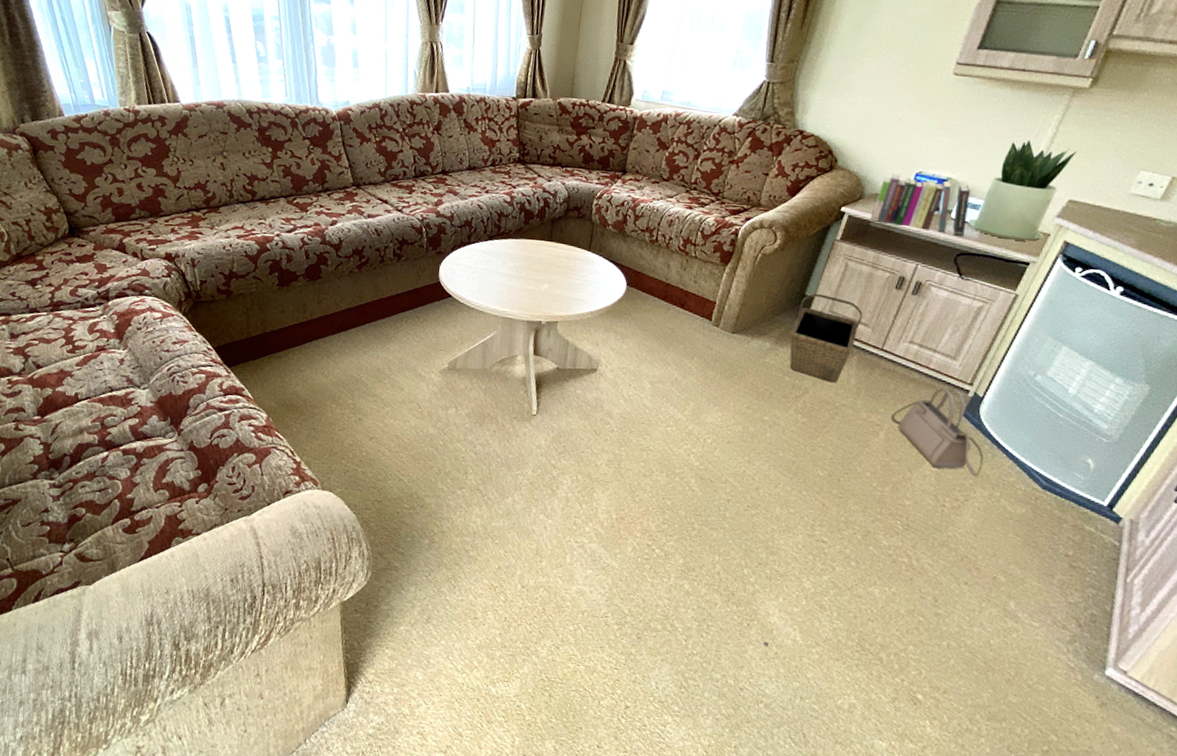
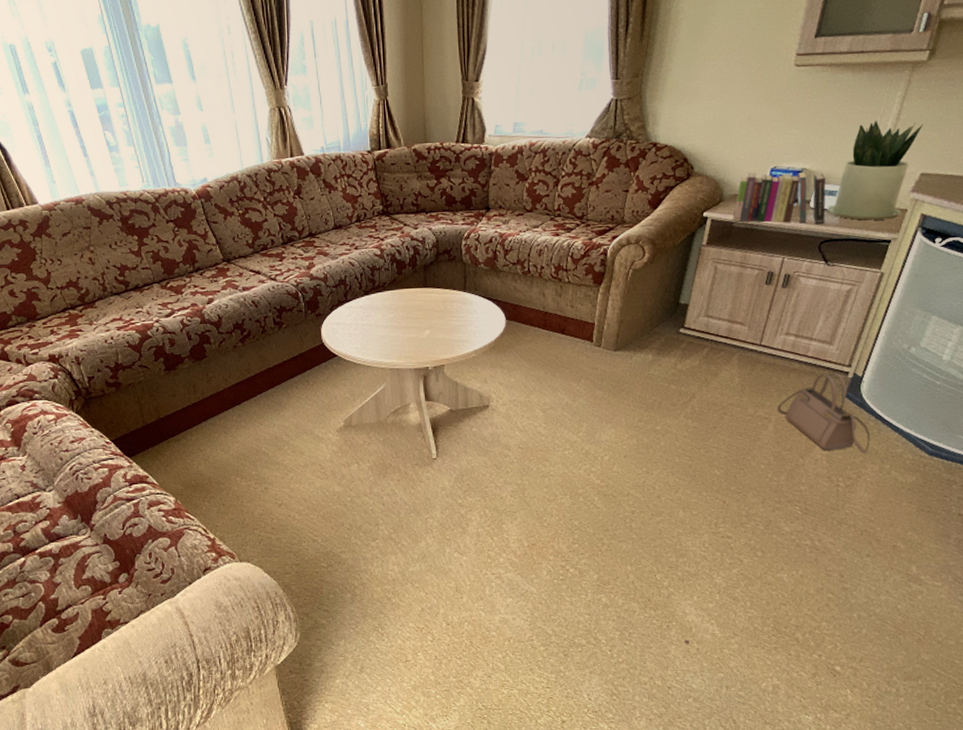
basket: present [789,293,863,383] -> none [670,300,738,385]

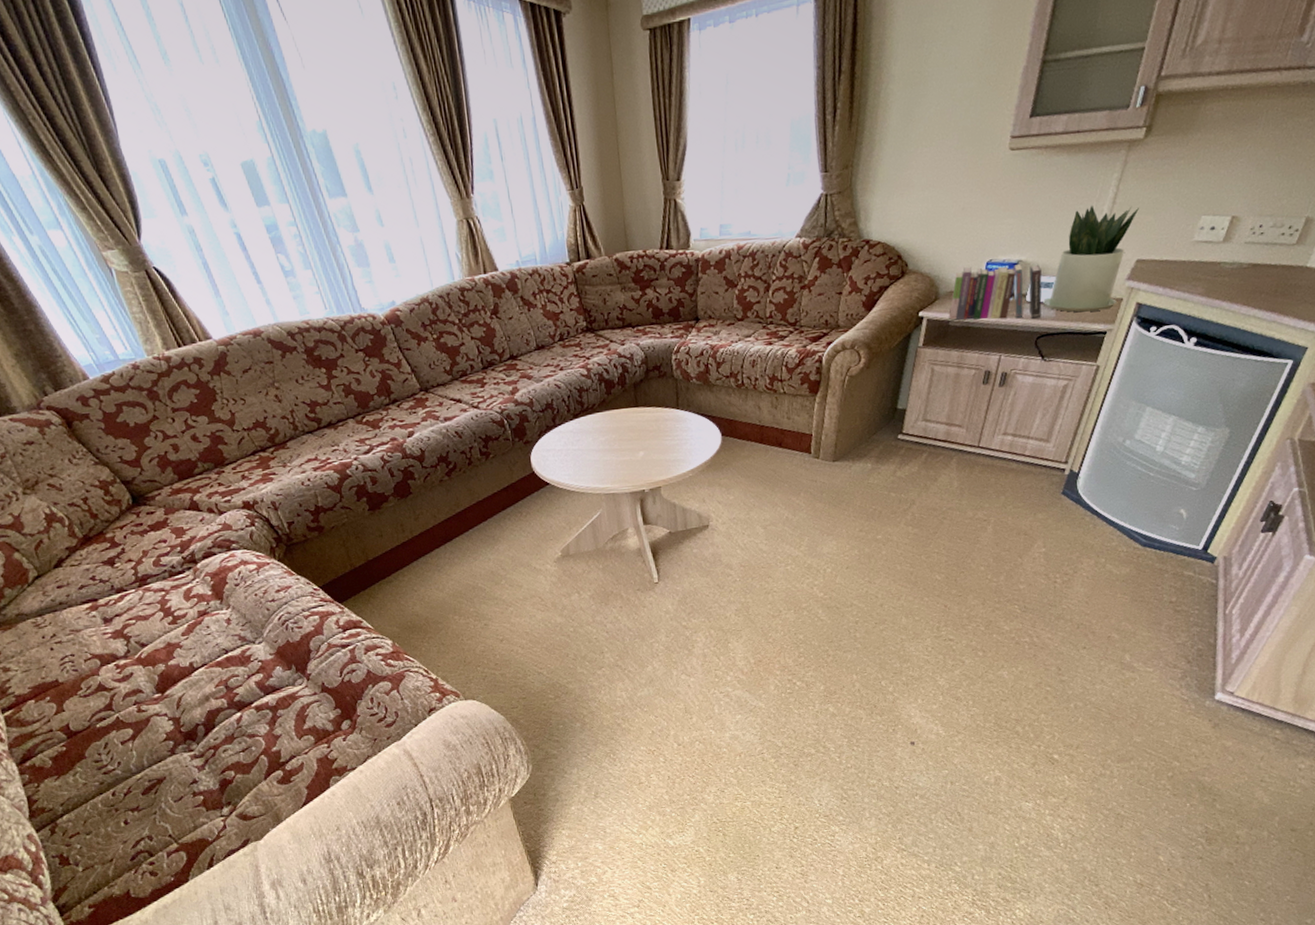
handbag: present [777,373,870,454] -> none [995,470,1086,550]

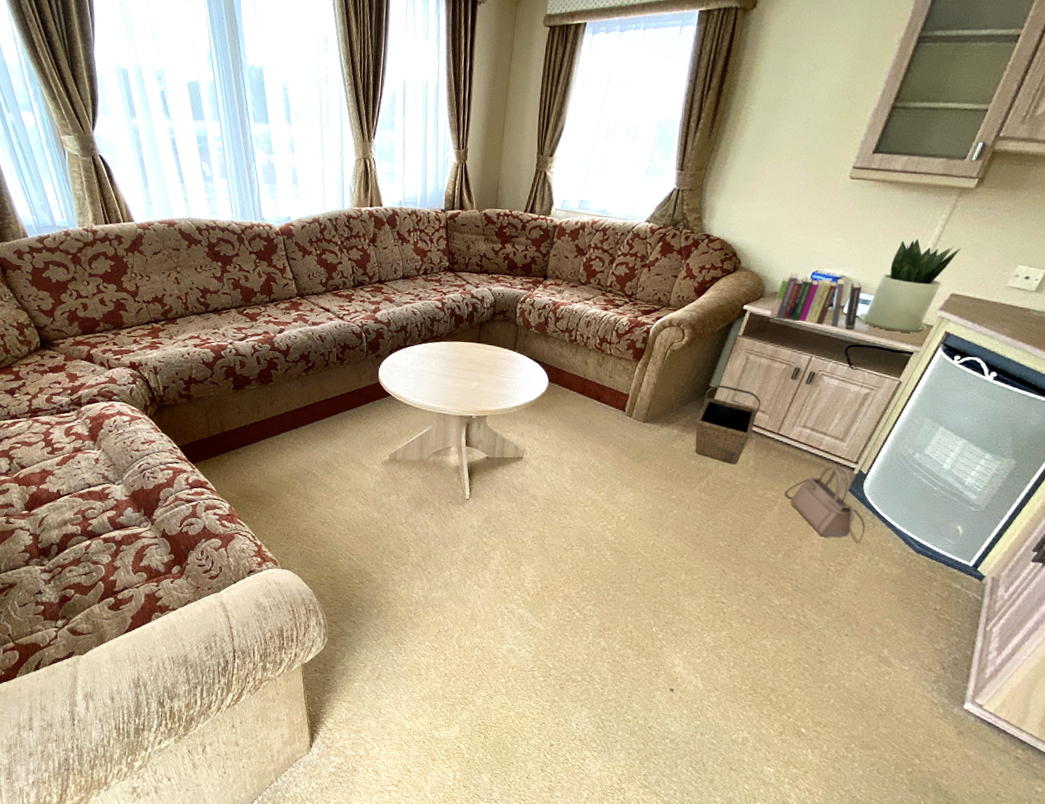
basket: none [889,404,956,490] -> present [695,385,762,465]
handbag: none [995,470,1086,550] -> present [784,467,866,545]

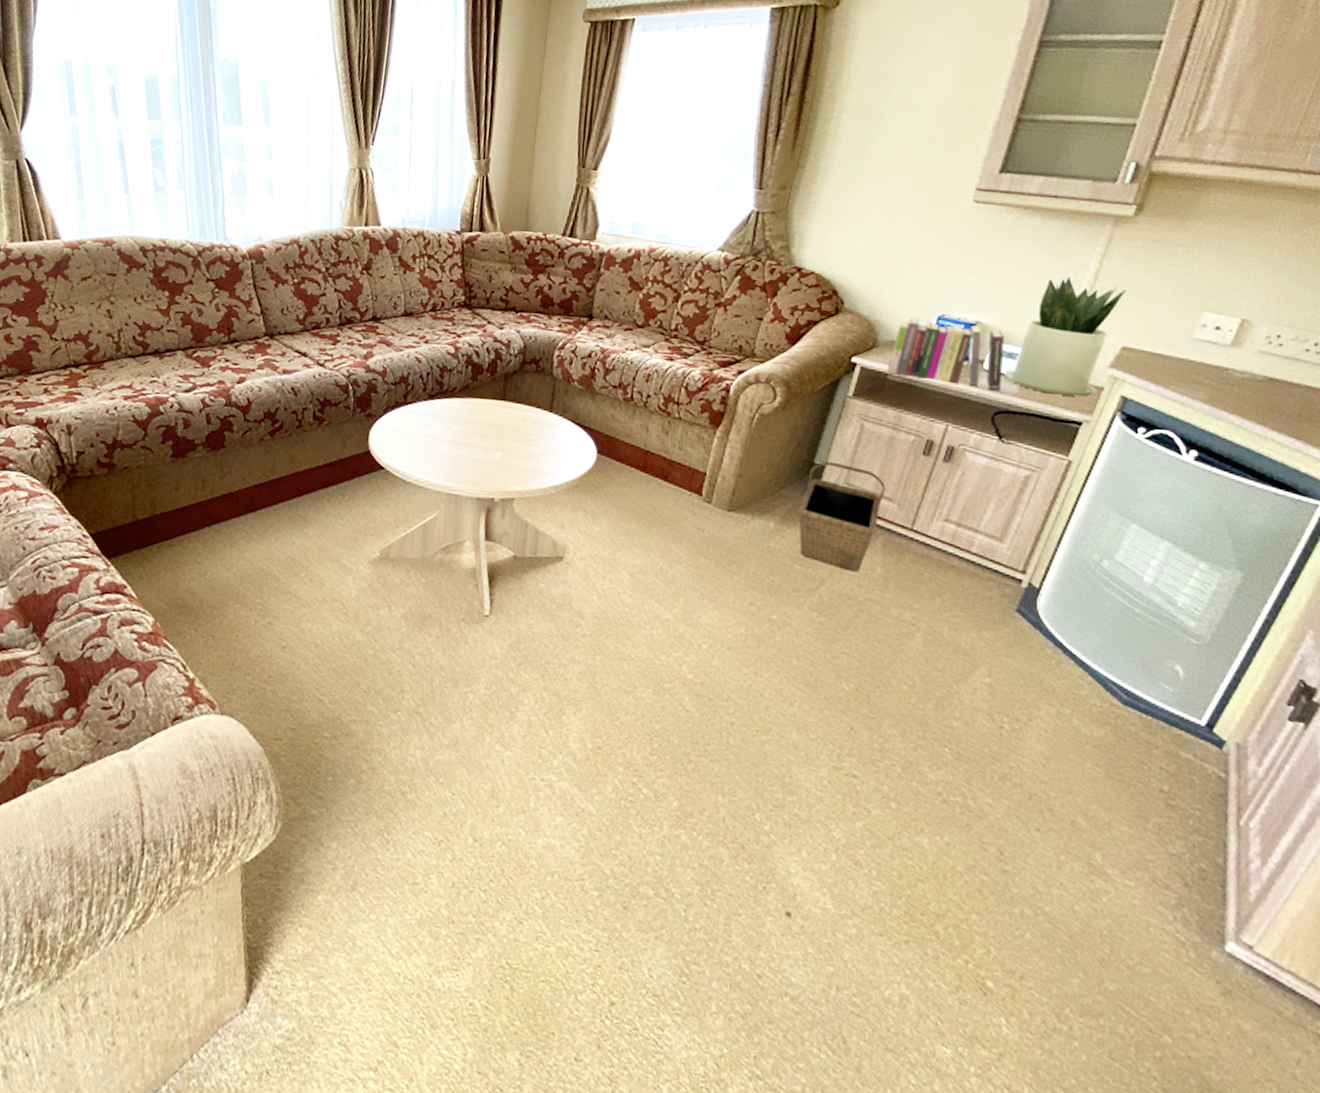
handbag: present [784,467,866,545] -> none [927,578,1047,691]

